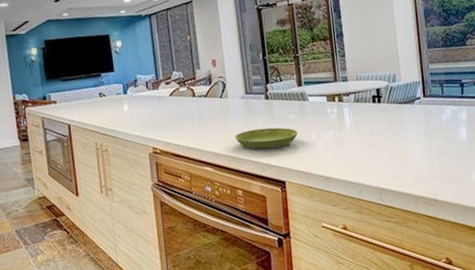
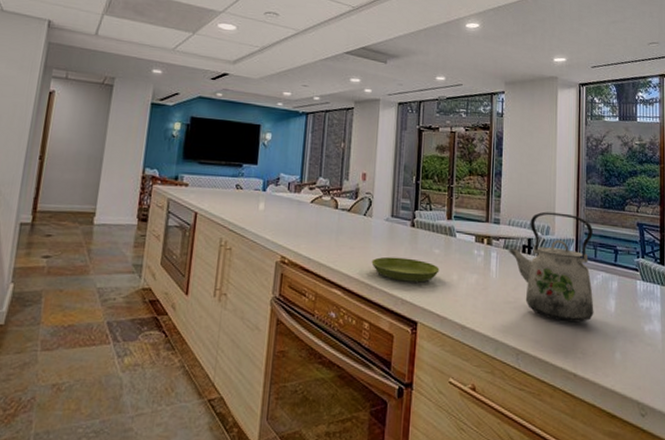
kettle: none [359,59,447,157] -> present [508,211,594,323]

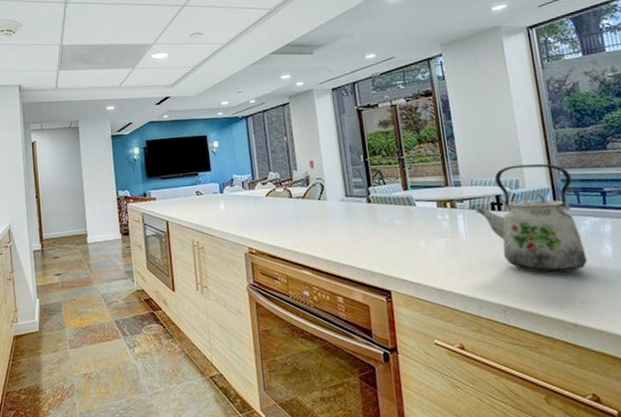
saucer: present [371,256,440,283] -> none [334,232,405,255]

